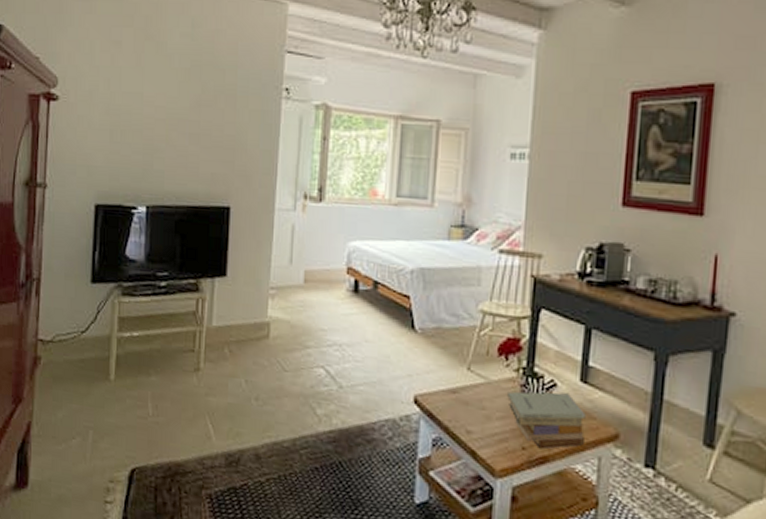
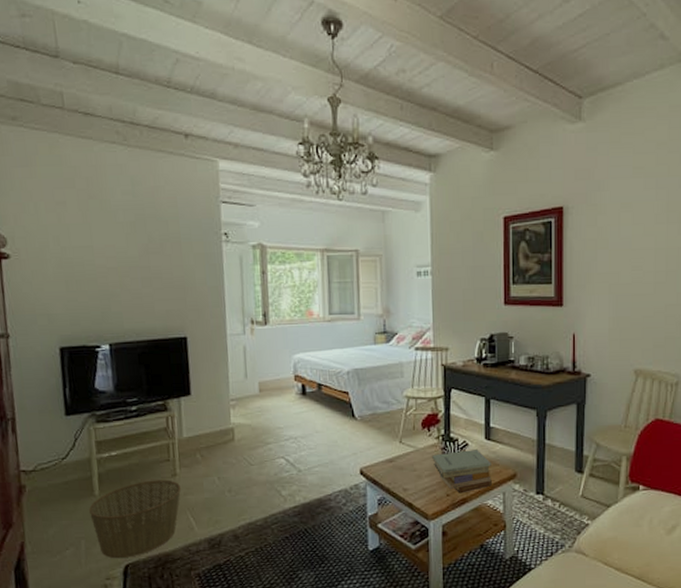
basket: none [102,371,204,460] -> present [89,480,182,559]

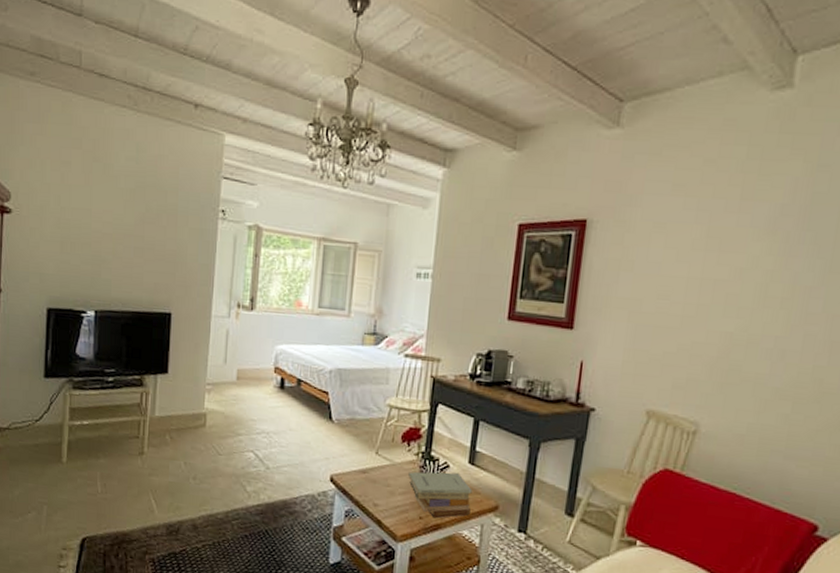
basket: present [89,480,182,559] -> none [55,455,147,531]

